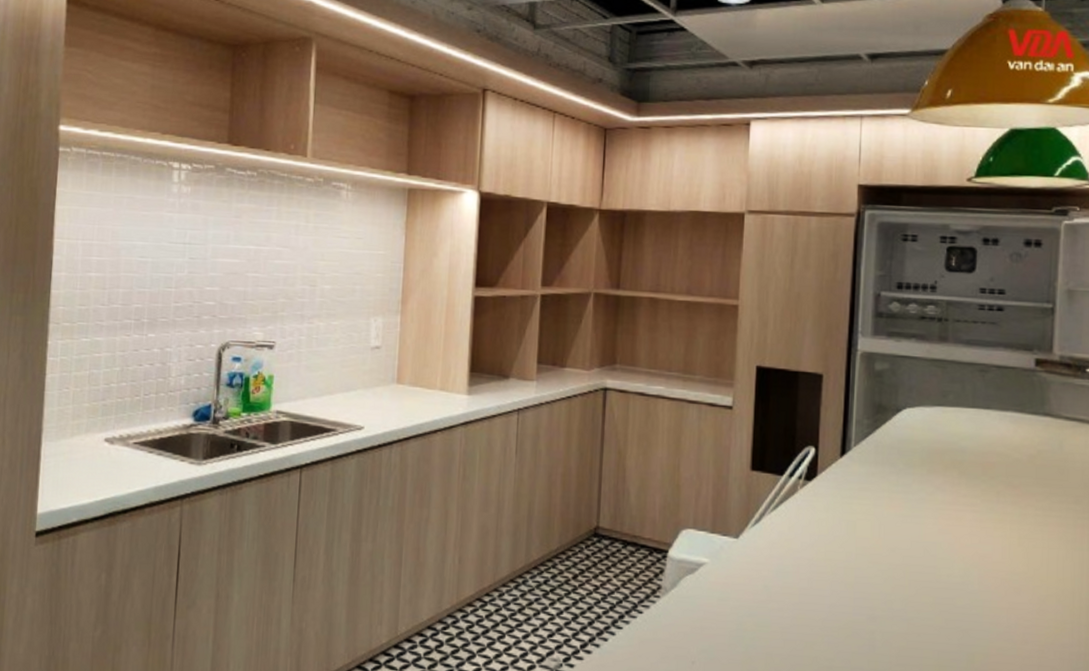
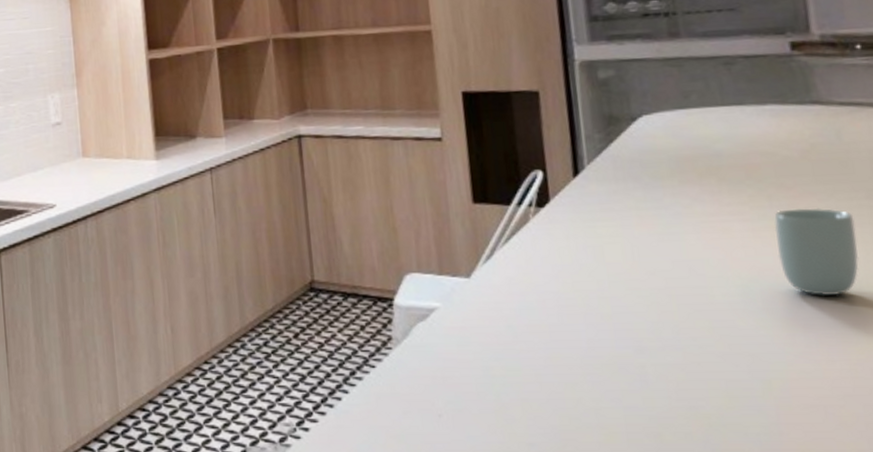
cup: none [997,505,1062,586] -> present [774,208,859,296]

